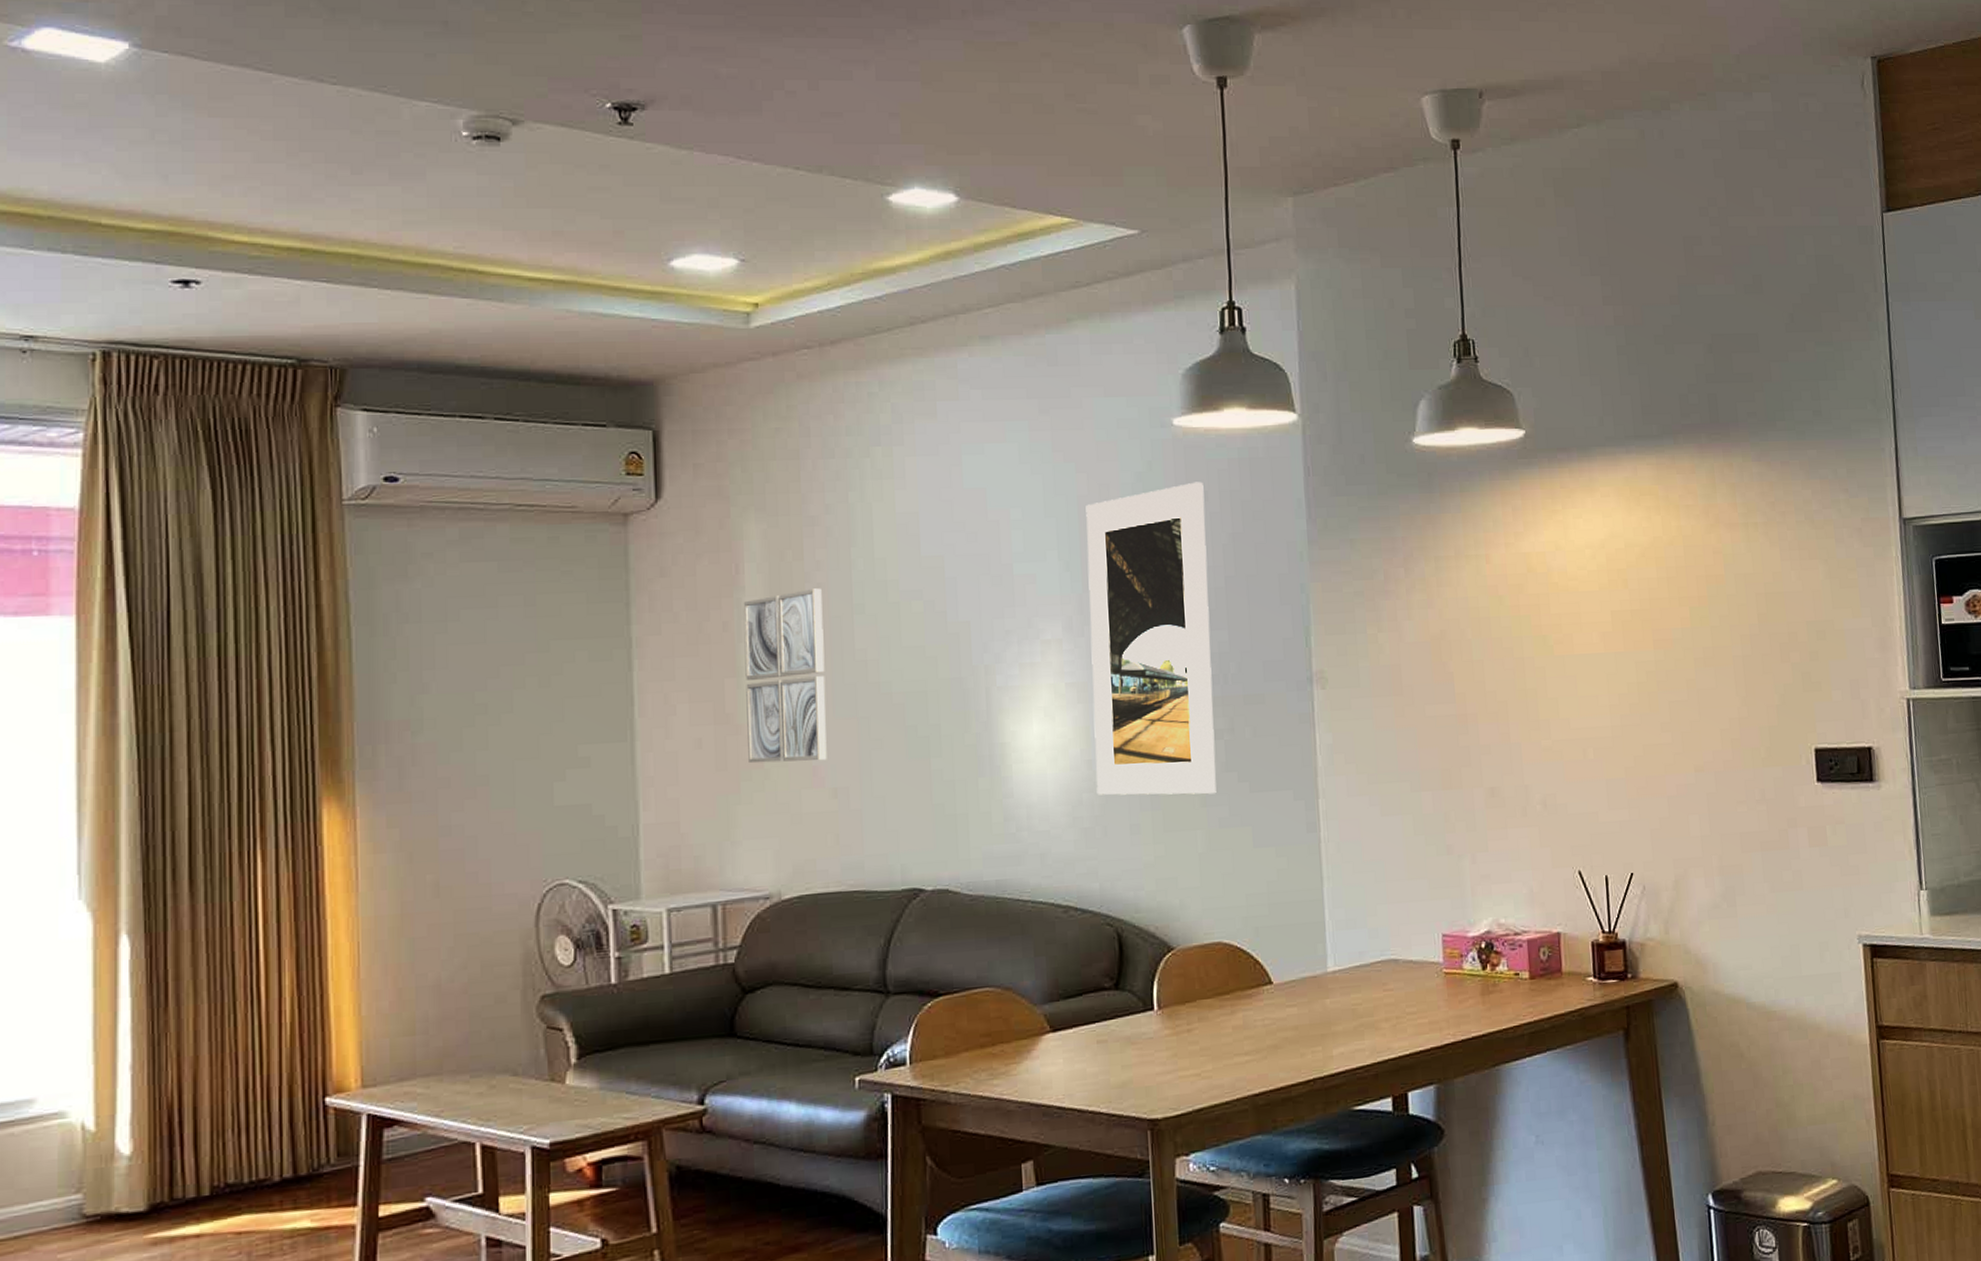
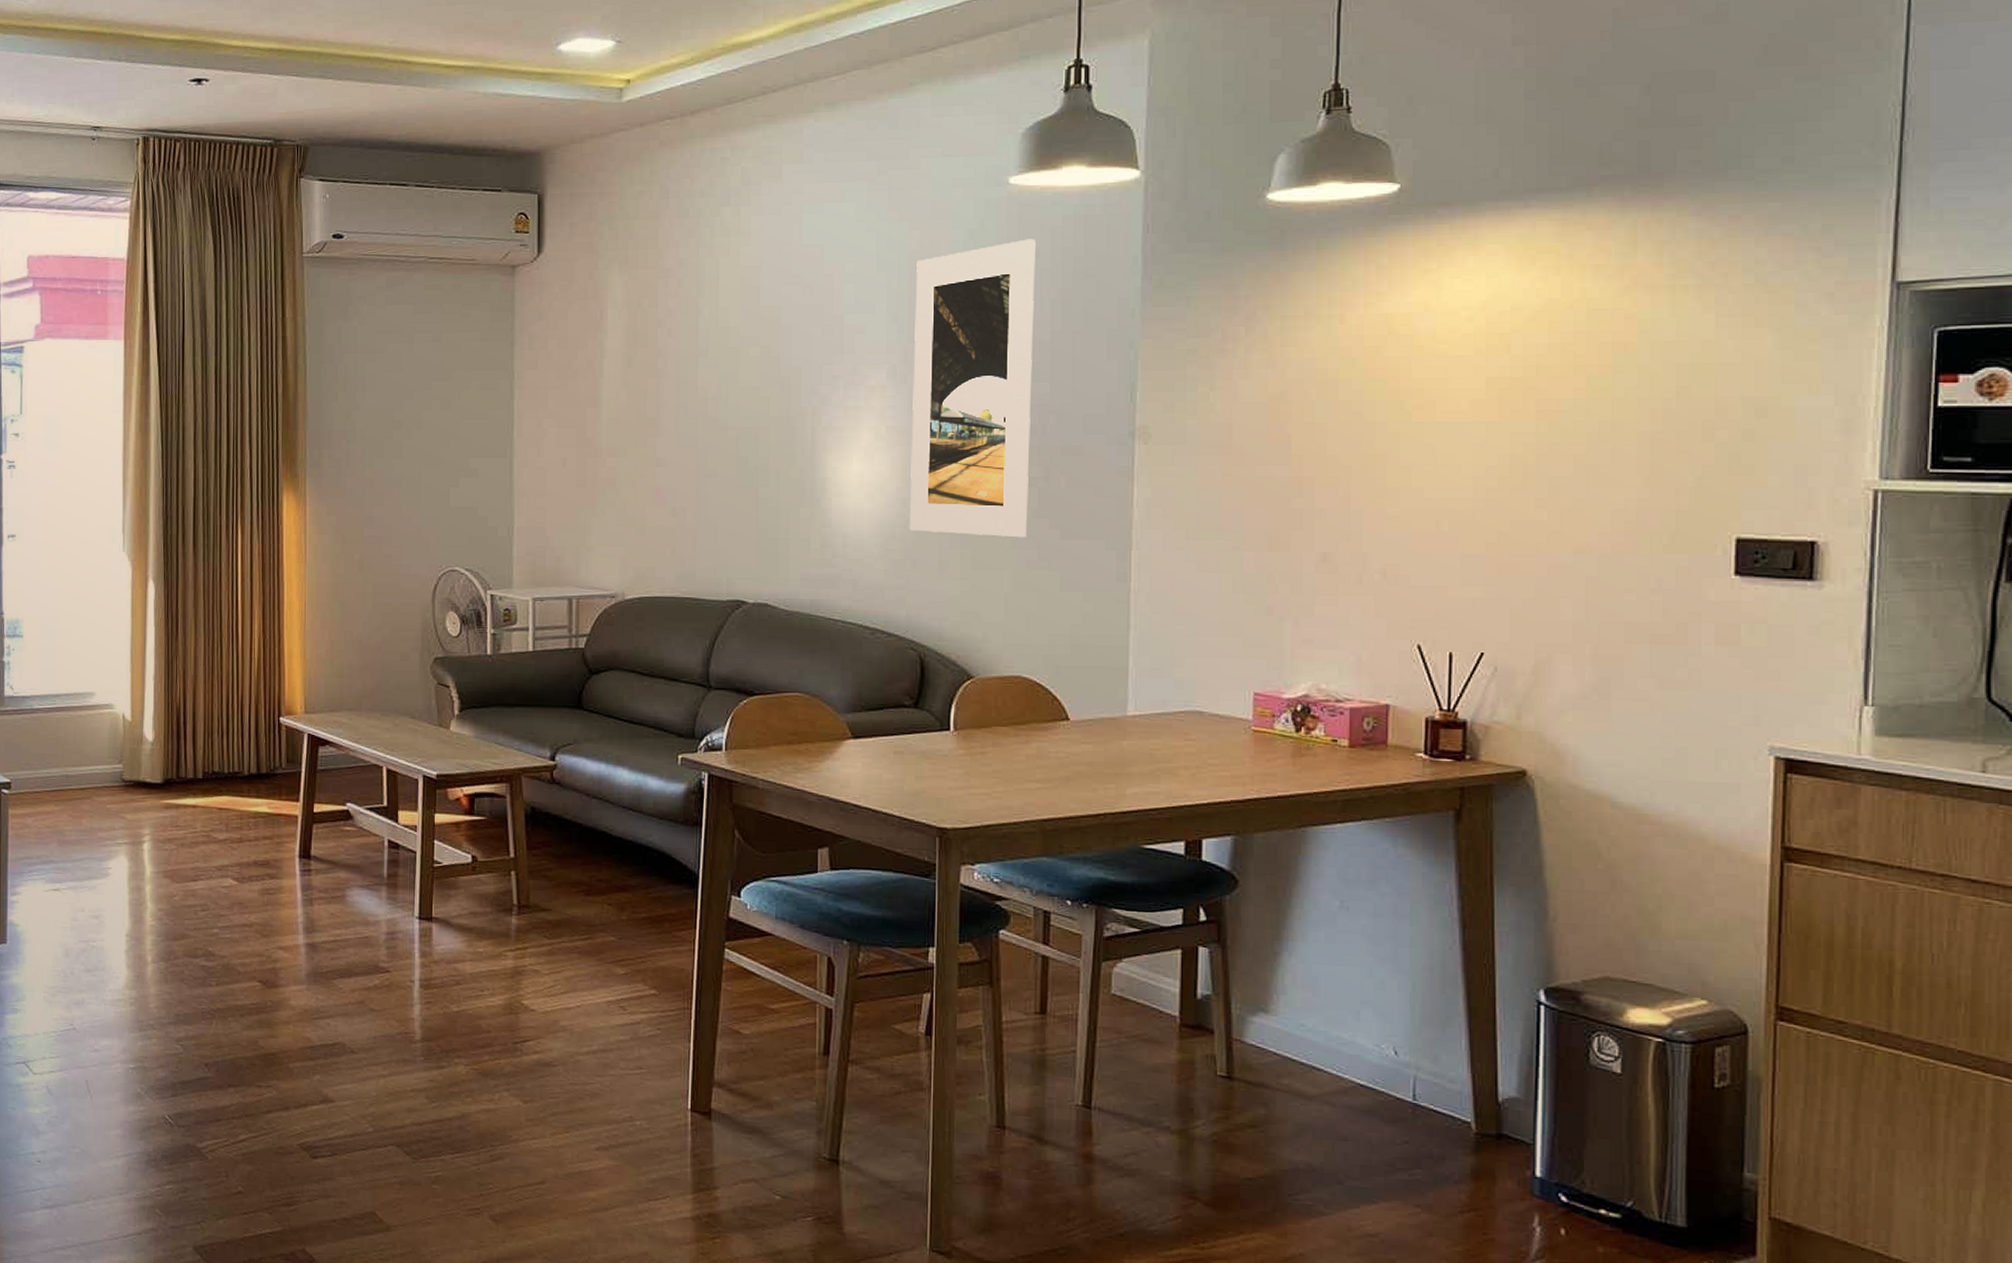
wall art: present [743,588,827,764] -> none [603,333,672,483]

